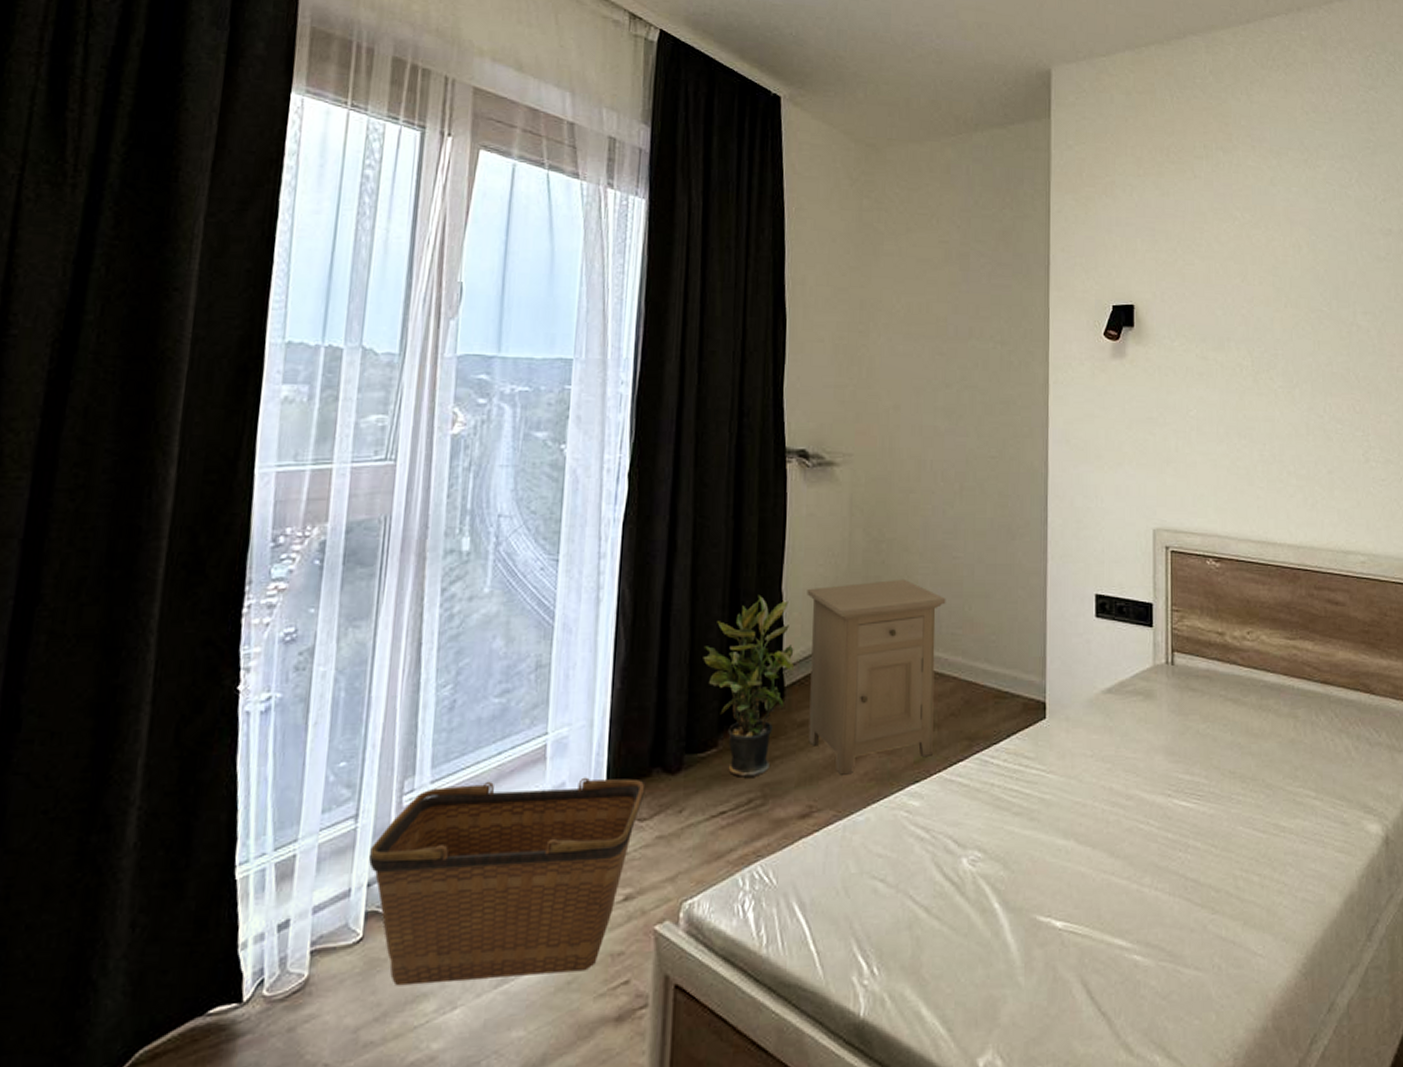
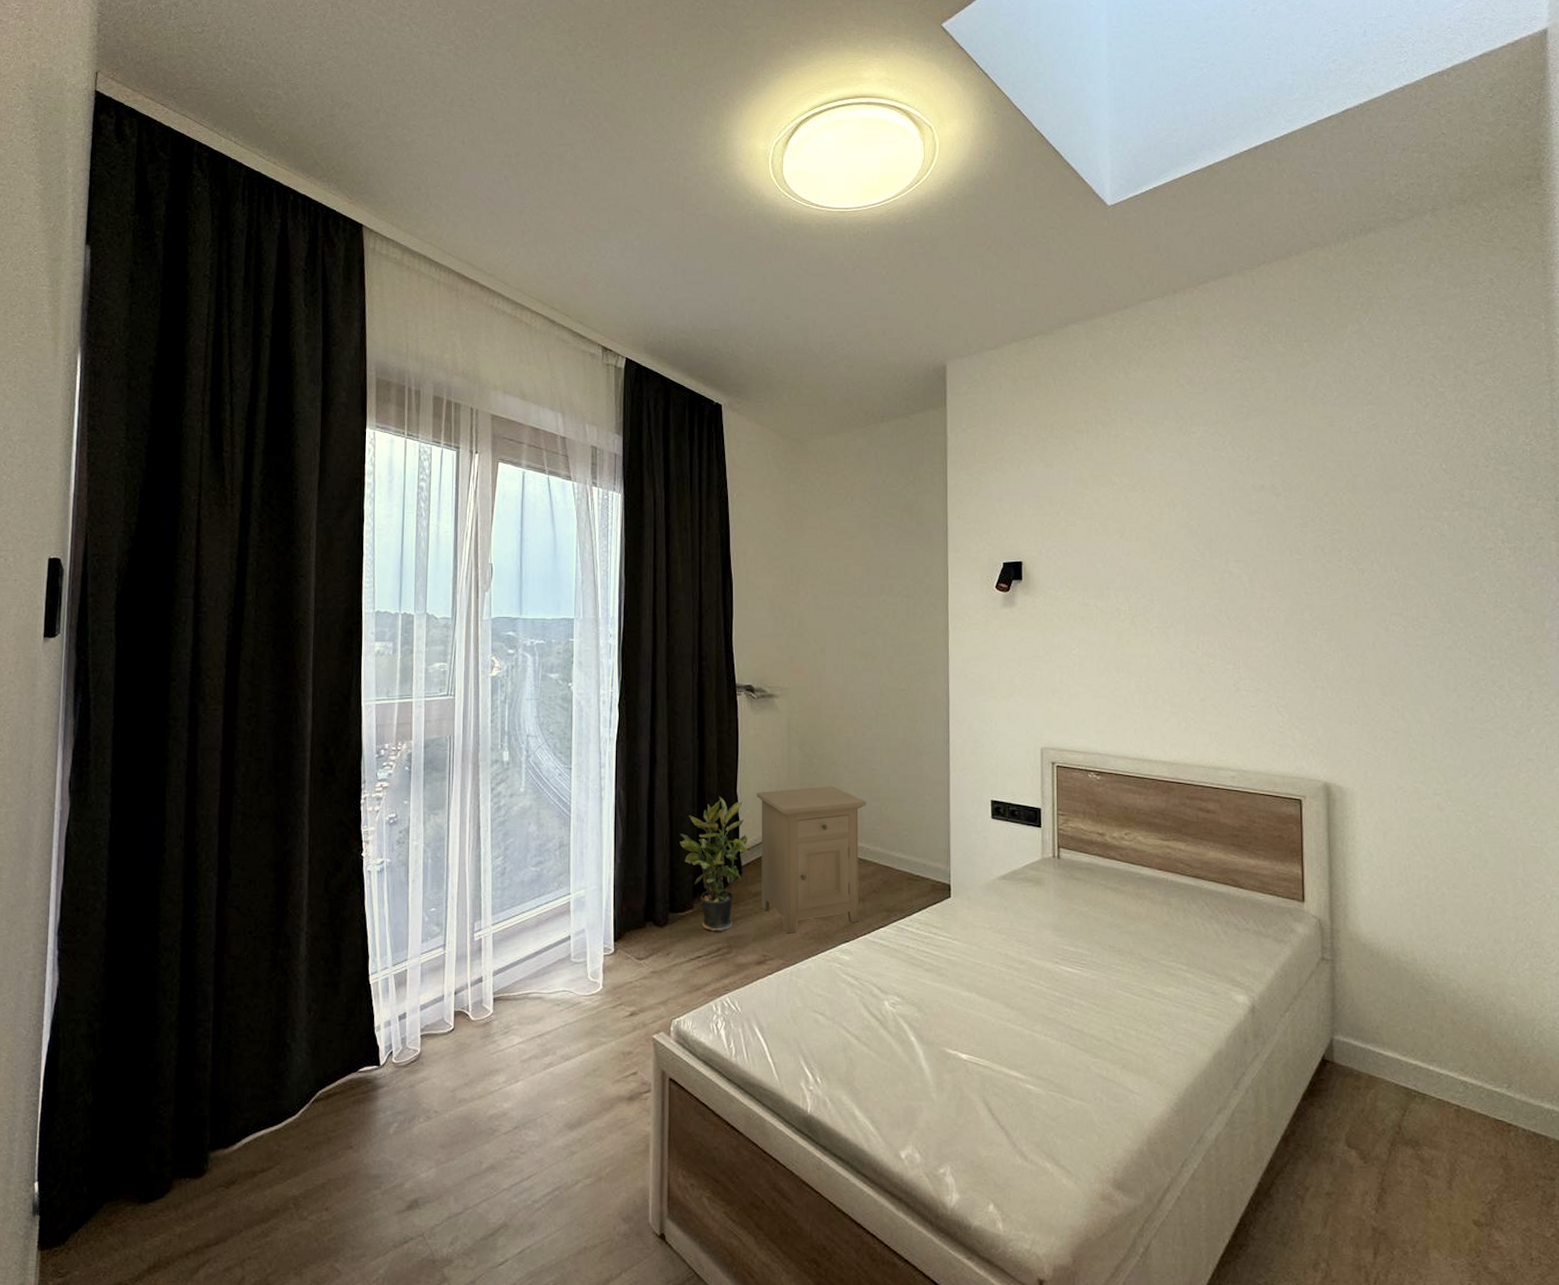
bicycle basket: present [369,777,645,985] -> none [455,926,642,1063]

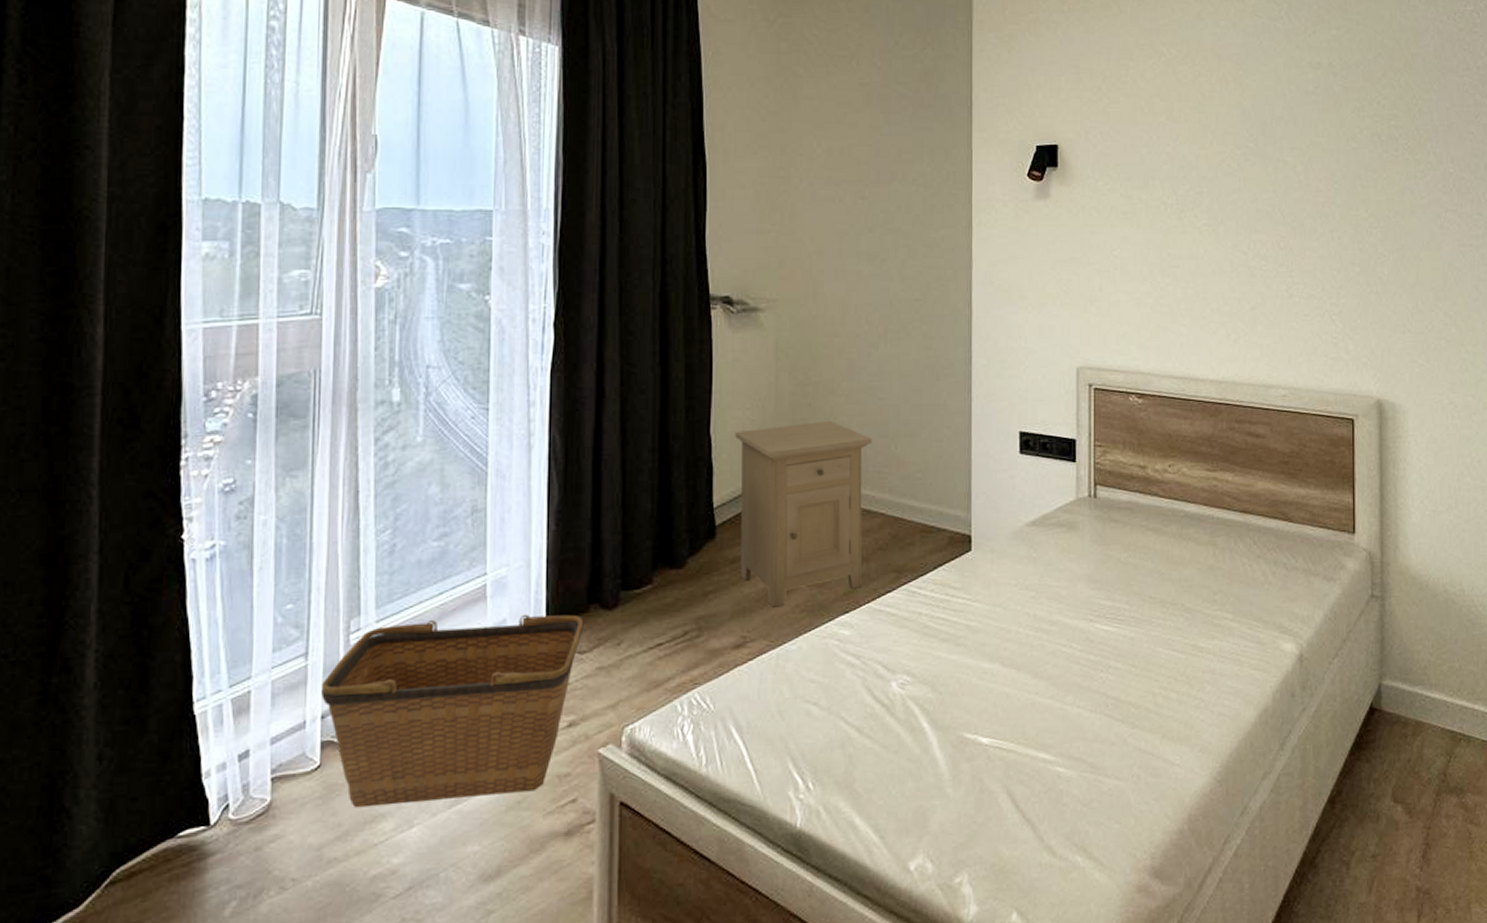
bicycle basket: none [455,926,642,1063] -> present [321,614,584,807]
potted plant: present [679,796,749,932] -> none [635,438,725,612]

